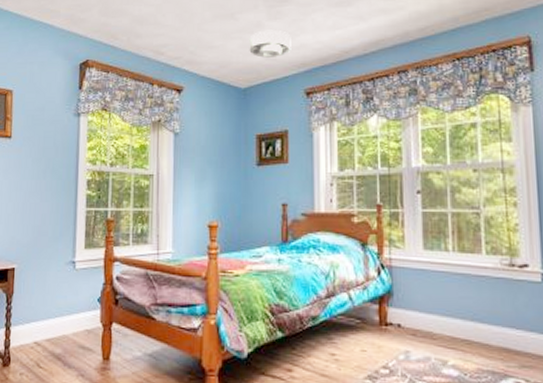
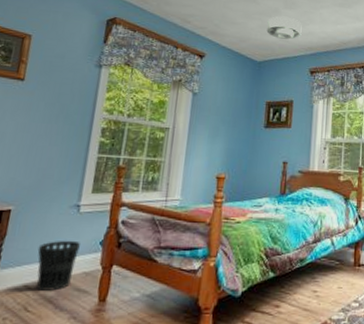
wastebasket: none [42,297,79,348] -> present [37,240,80,291]

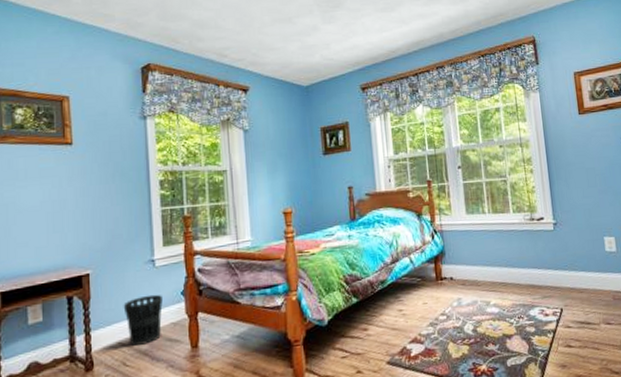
ceiling light: present [266,16,302,40] -> none [307,32,346,58]

